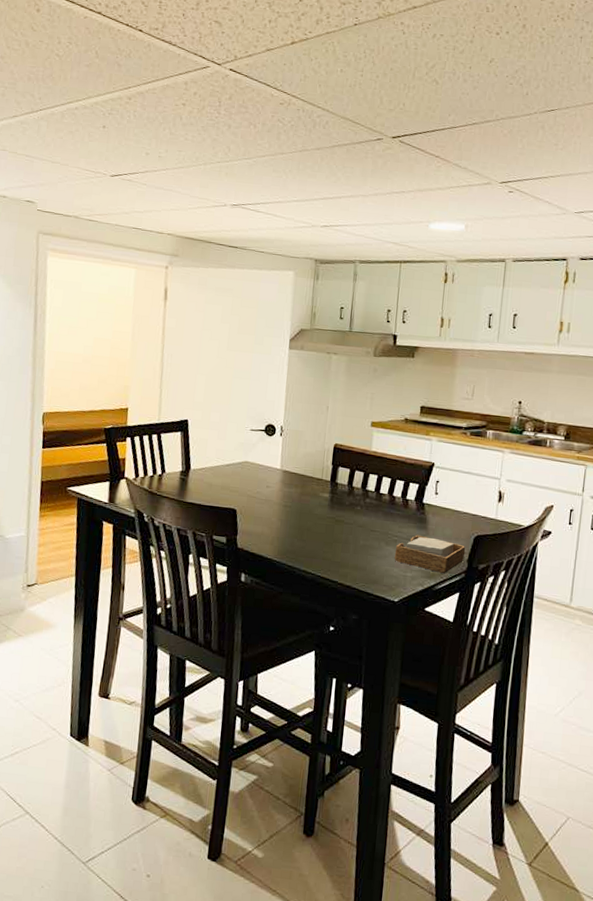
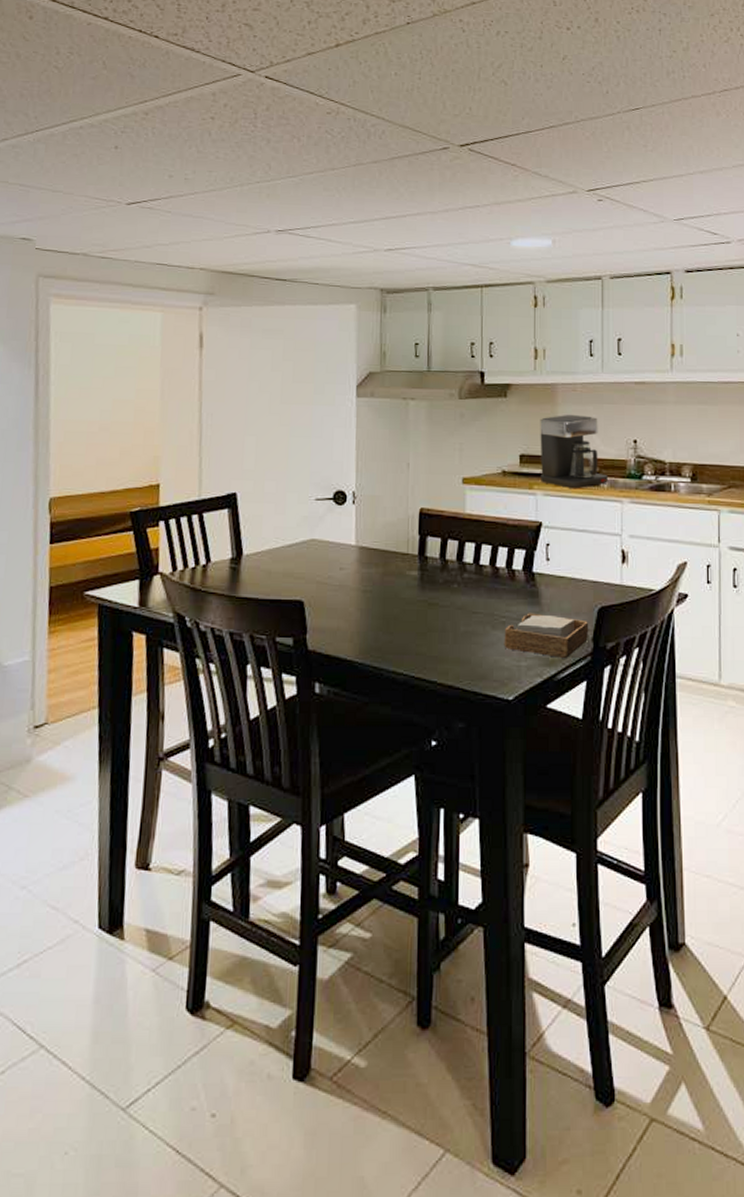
coffee maker: none [436,375,494,439] -> present [540,415,608,489]

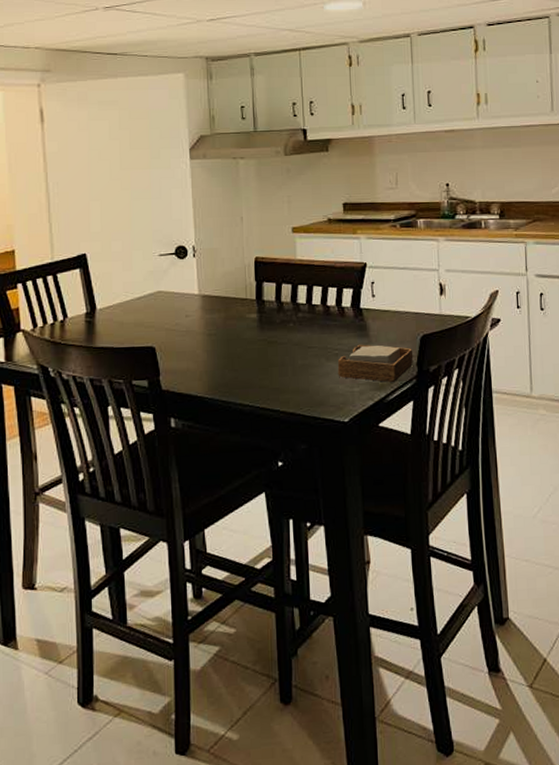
coffee maker: present [540,415,608,489] -> none [360,164,424,232]

